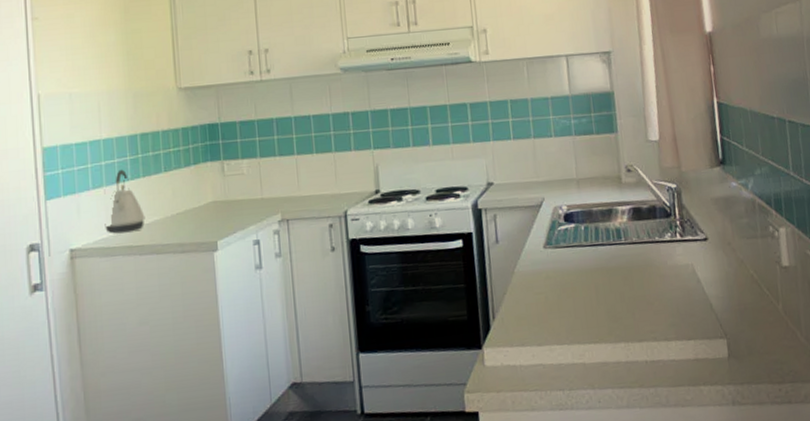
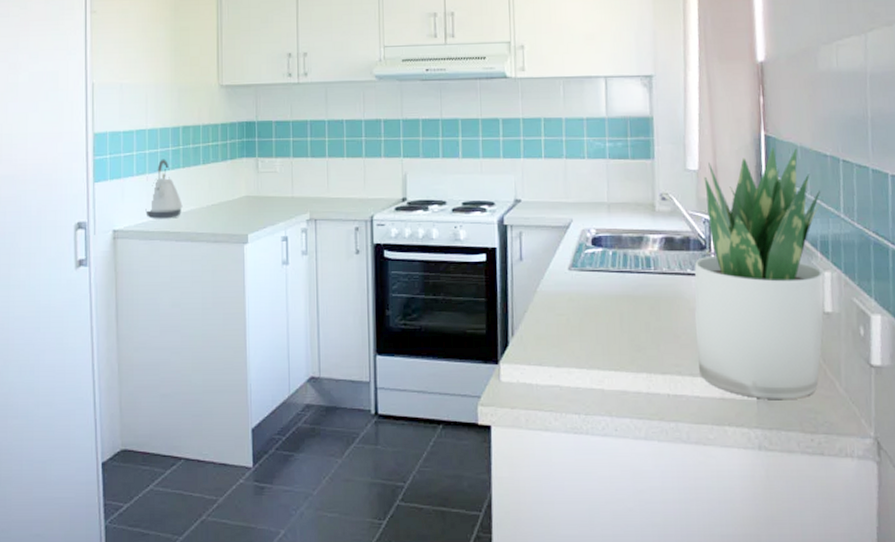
planter: none [662,113,783,356] -> present [694,147,824,400]

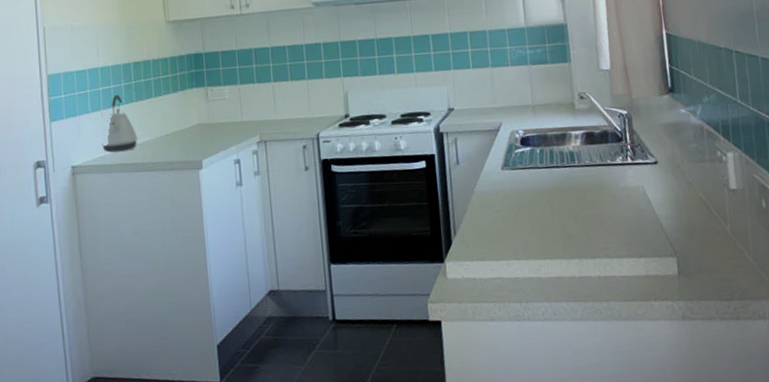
planter: present [694,147,824,400] -> none [614,43,731,273]

